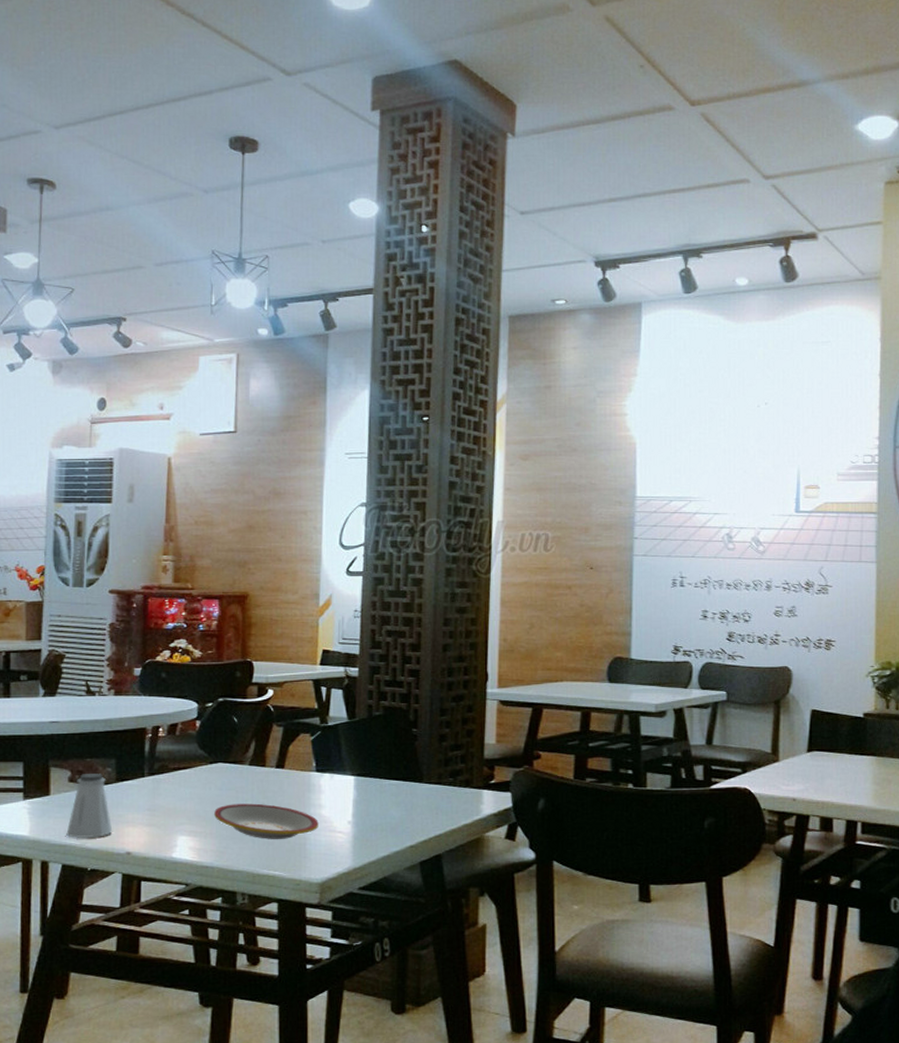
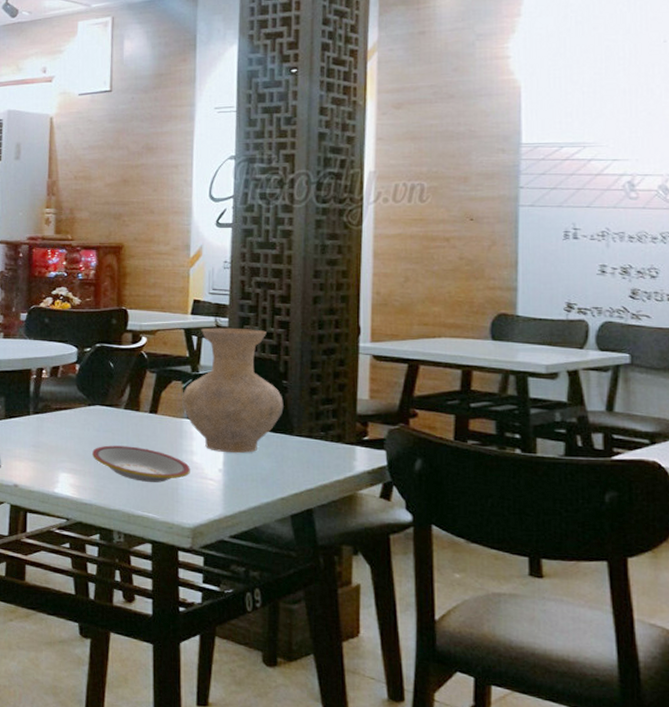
vase: none [309,677,413,805] -> present [181,327,284,454]

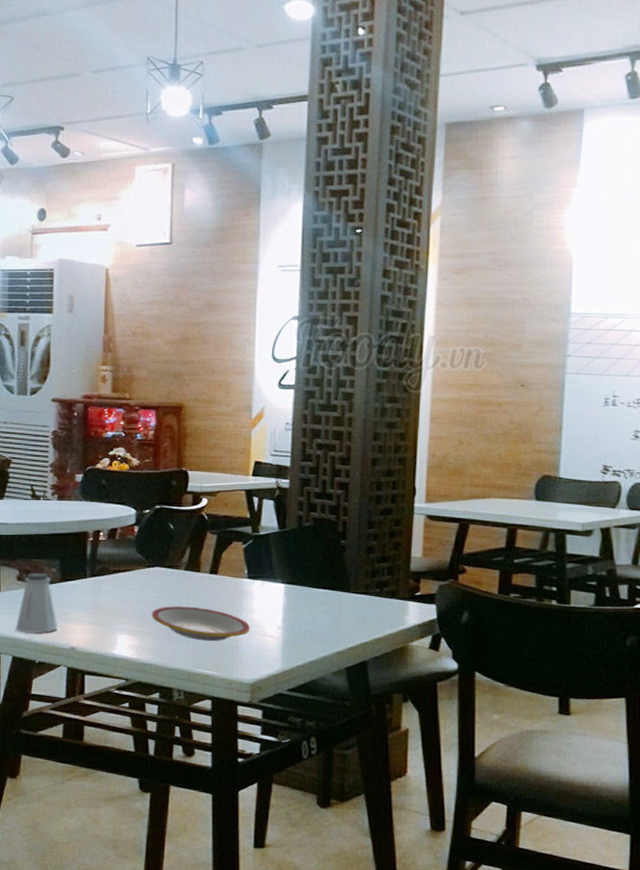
vase: present [181,327,284,454] -> none [241,489,341,611]

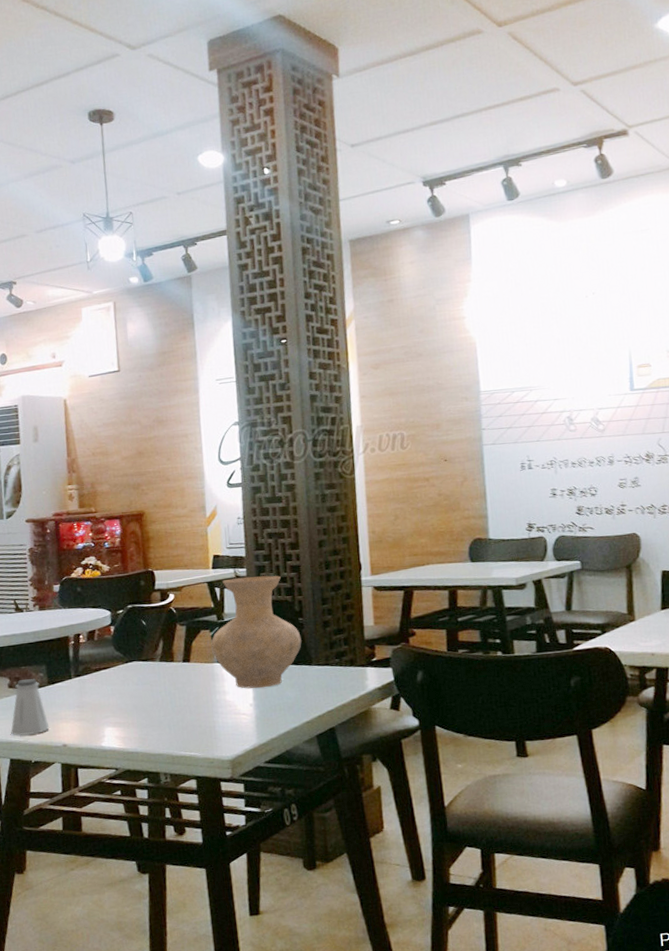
plate: present [152,606,250,641] -> none [134,694,225,725]
vase: none [241,489,341,611] -> present [210,575,302,689]

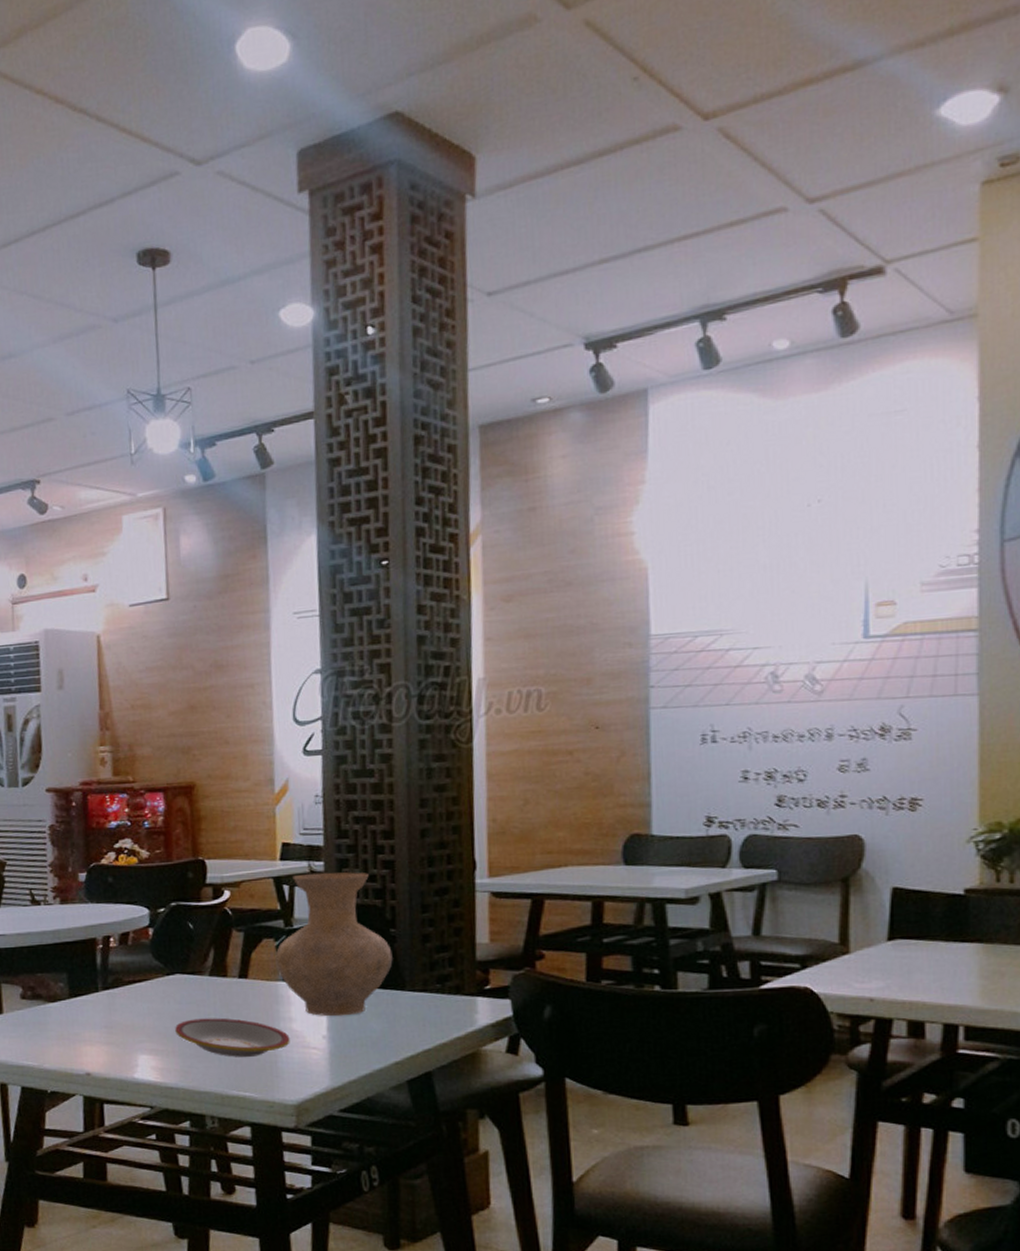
saltshaker: present [11,679,50,736] -> none [23,989,70,1059]
plate: none [134,694,225,725] -> present [175,1018,290,1057]

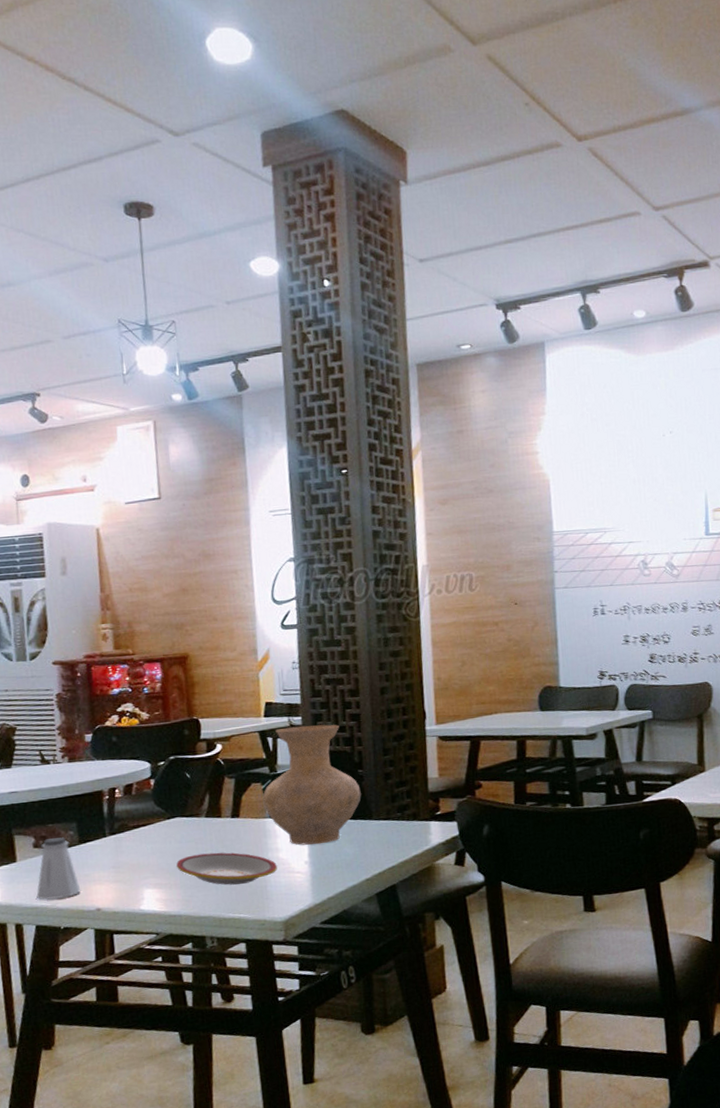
saltshaker: none [23,989,70,1059] -> present [36,837,81,900]

